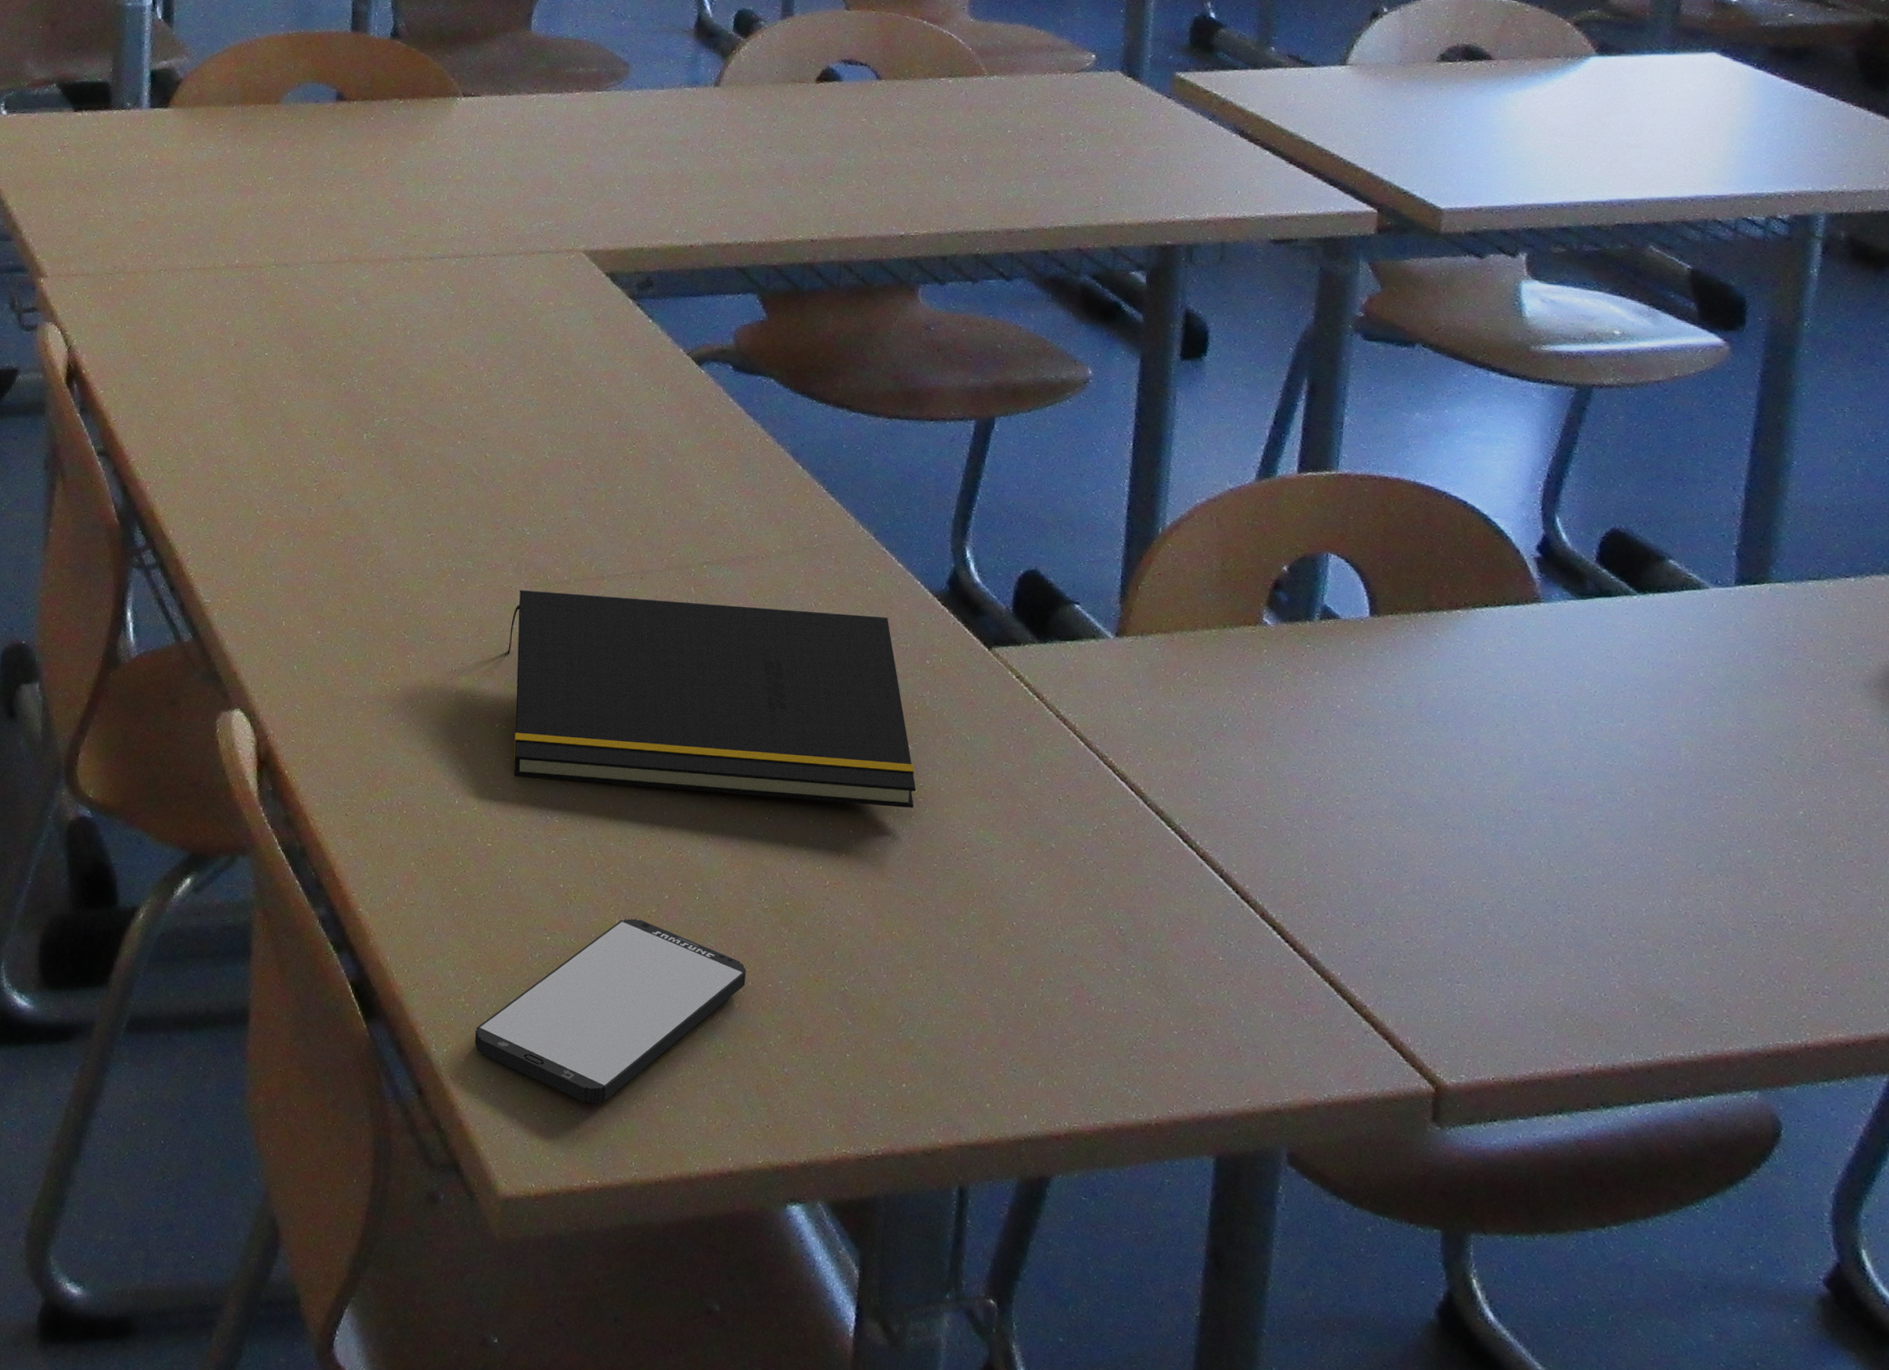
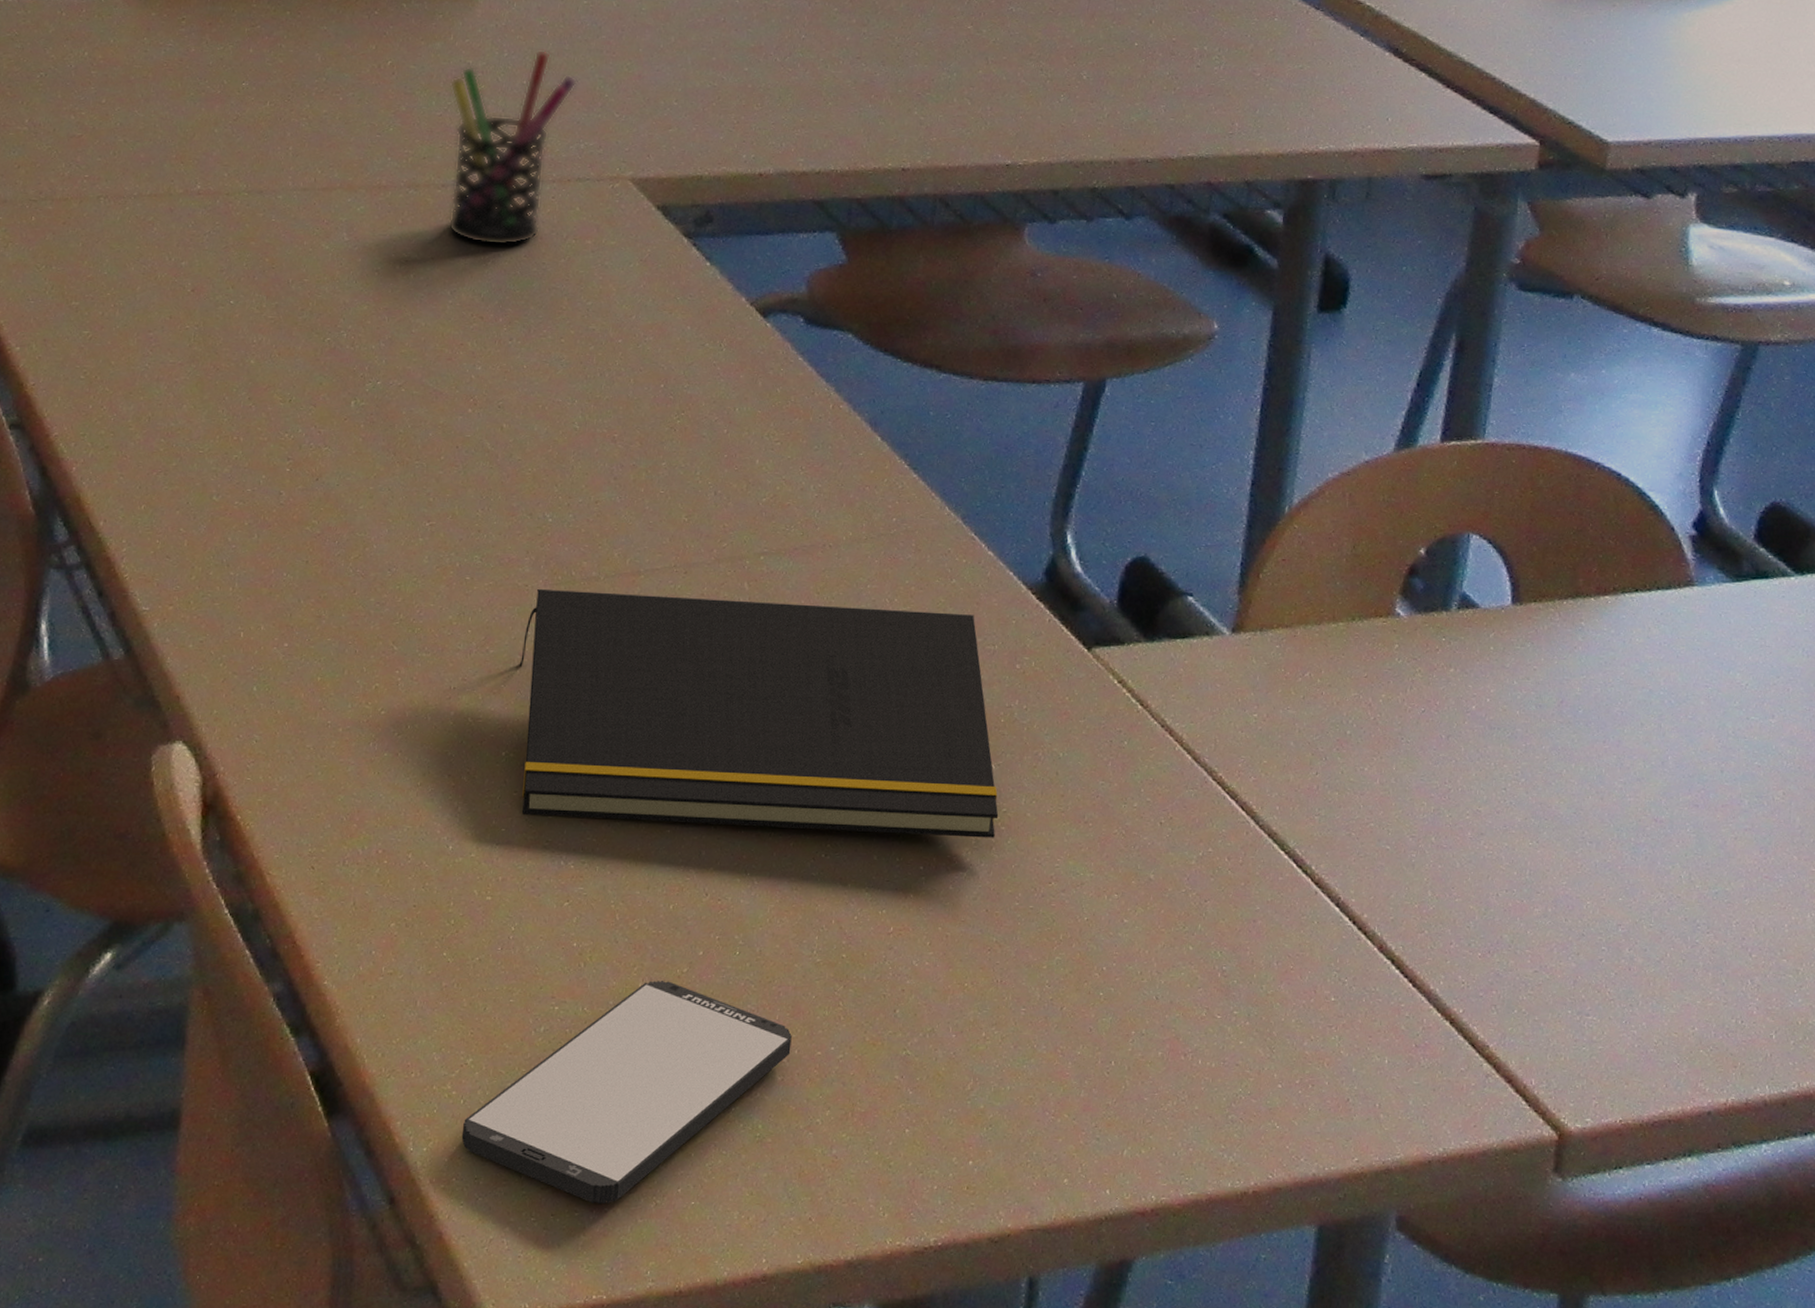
pen holder: none [434,145,536,308] -> present [448,49,577,246]

